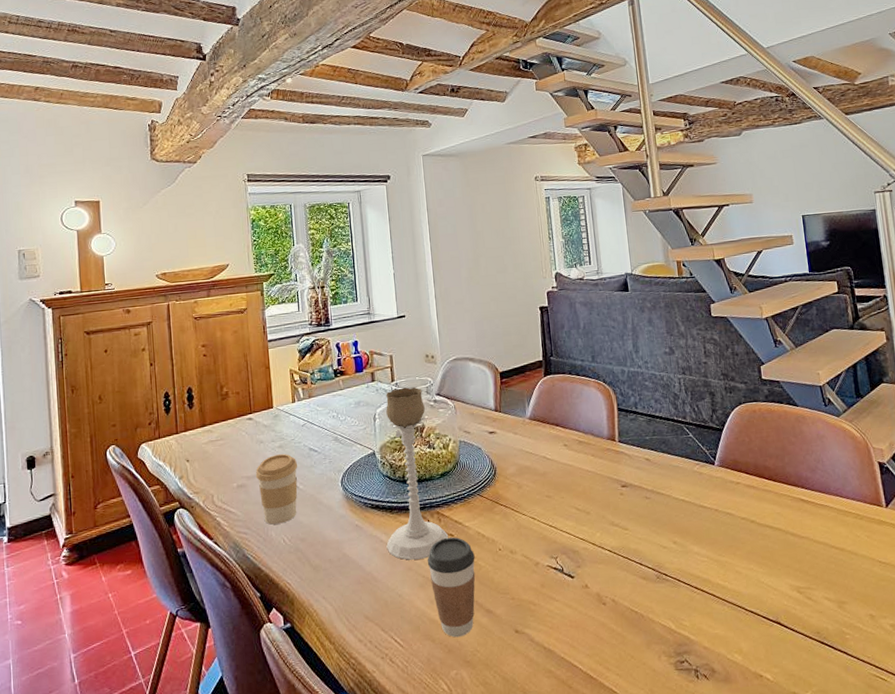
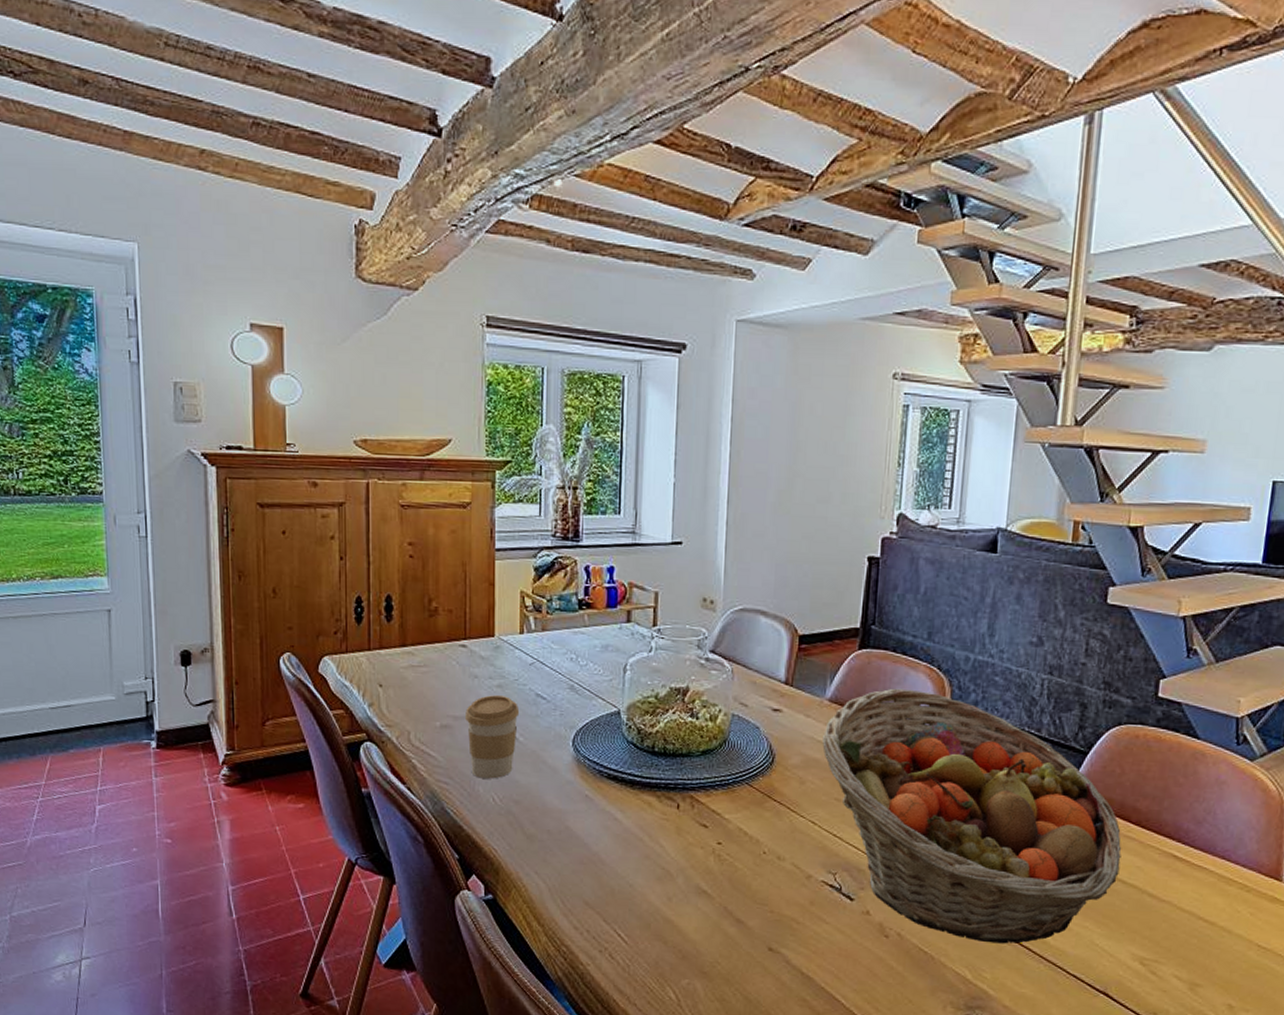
candle holder: present [386,387,449,560] -> none [621,635,702,848]
coffee cup: present [427,537,476,638] -> none [670,828,731,944]
fruit basket: none [529,401,766,596] -> present [822,688,1122,944]

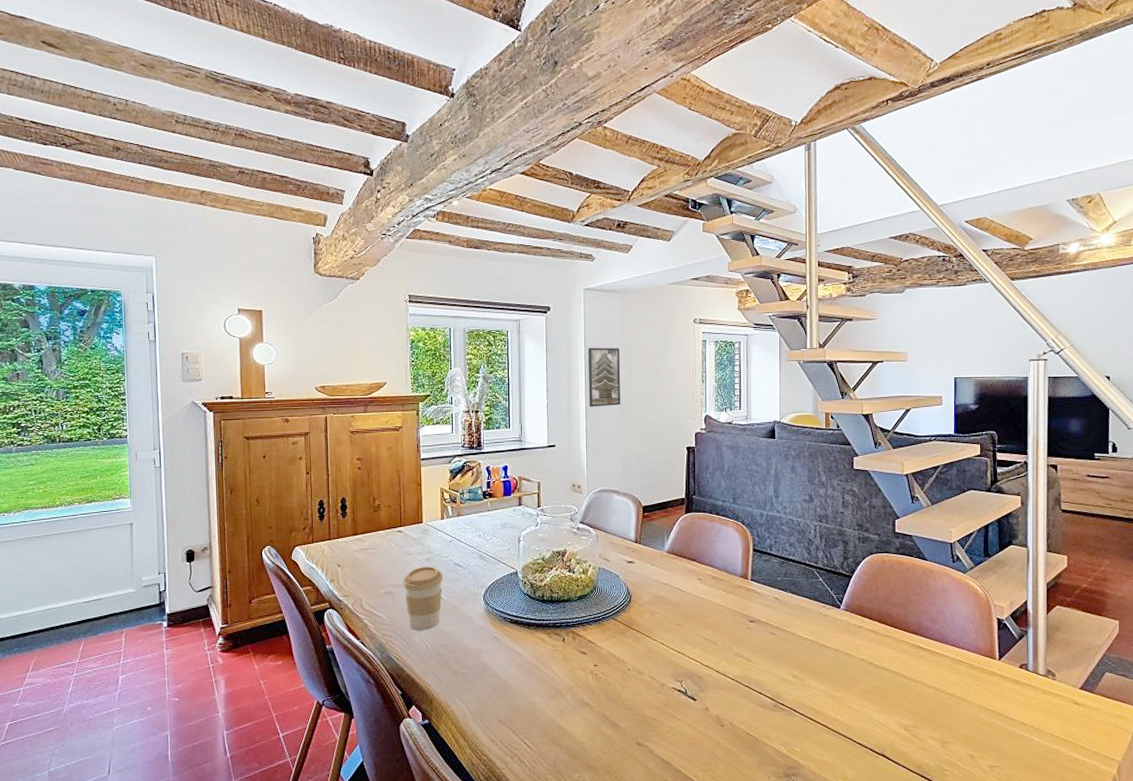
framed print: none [733,406,782,493] -> present [587,347,621,407]
fruit basket: present [822,688,1122,944] -> none [665,539,883,724]

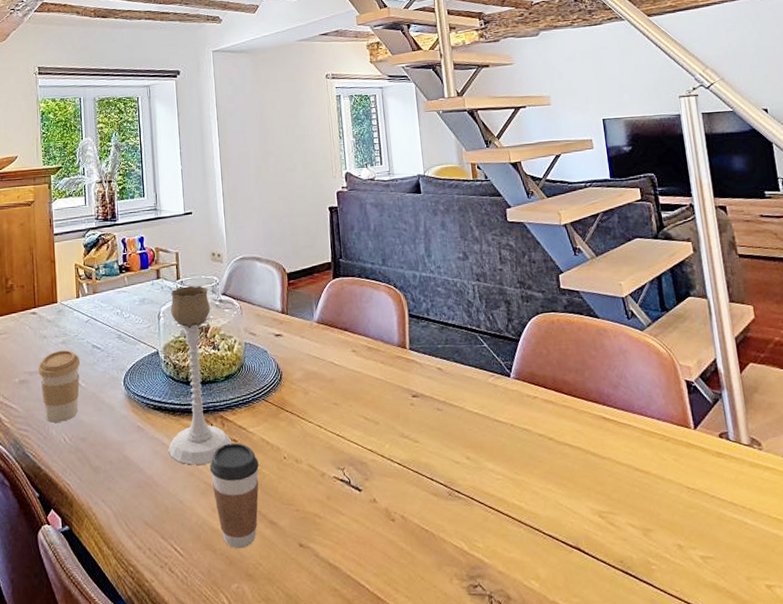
candle holder: none [522,513,582,673] -> present [168,285,232,465]
coffee cup: none [559,655,605,745] -> present [209,442,259,549]
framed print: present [587,347,621,407] -> none [220,108,258,171]

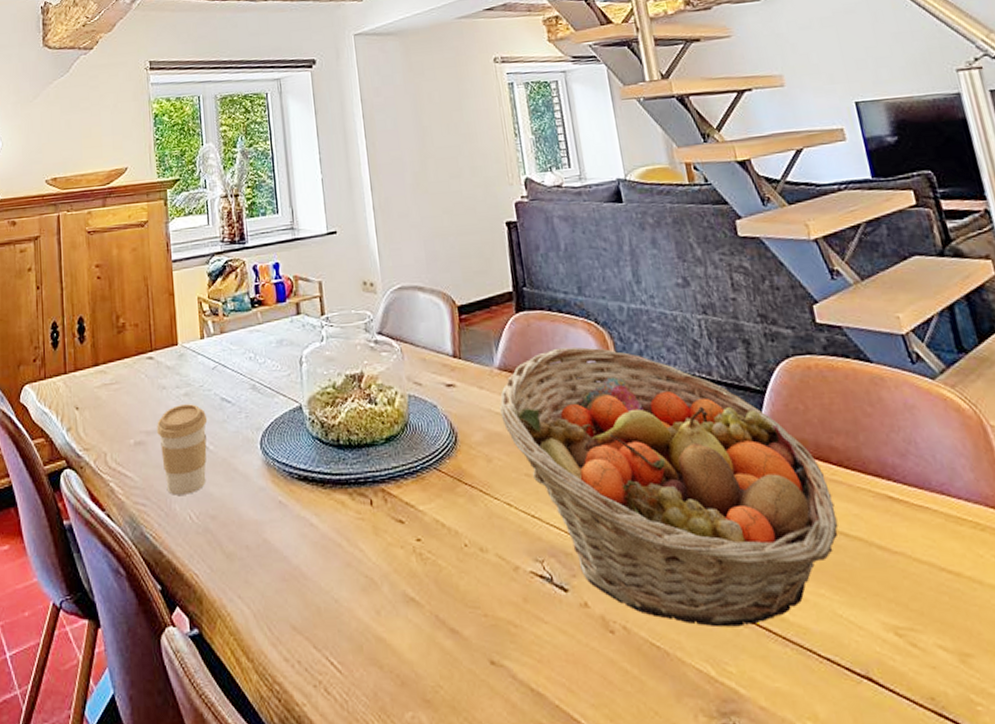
candle holder: present [168,285,232,465] -> none [314,322,398,553]
coffee cup: present [209,442,259,549] -> none [370,524,435,665]
fruit basket: none [316,305,565,515] -> present [499,346,838,628]

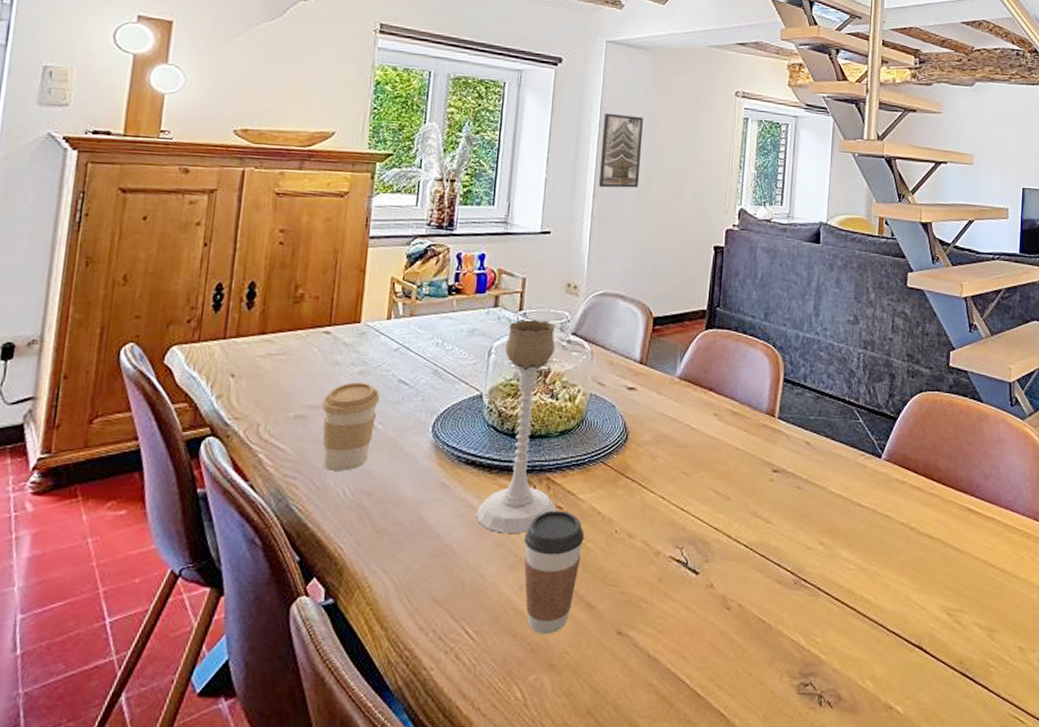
candle holder: none [314,322,398,553] -> present [476,319,557,533]
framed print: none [365,102,415,180] -> present [598,112,643,188]
coffee cup: none [370,524,435,665] -> present [524,510,584,634]
fruit basket: present [499,346,838,628] -> none [672,364,928,607]

